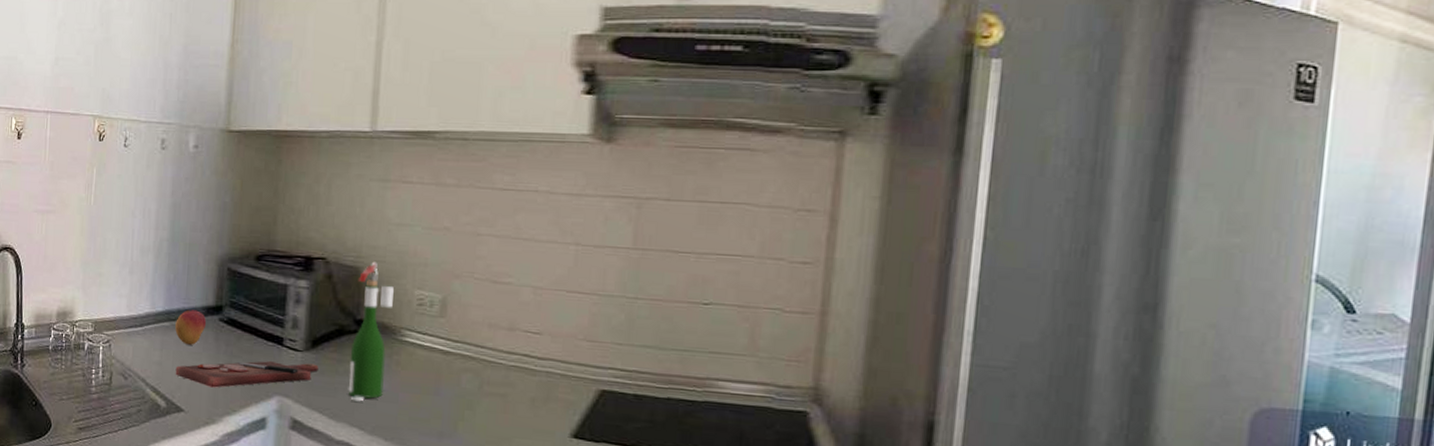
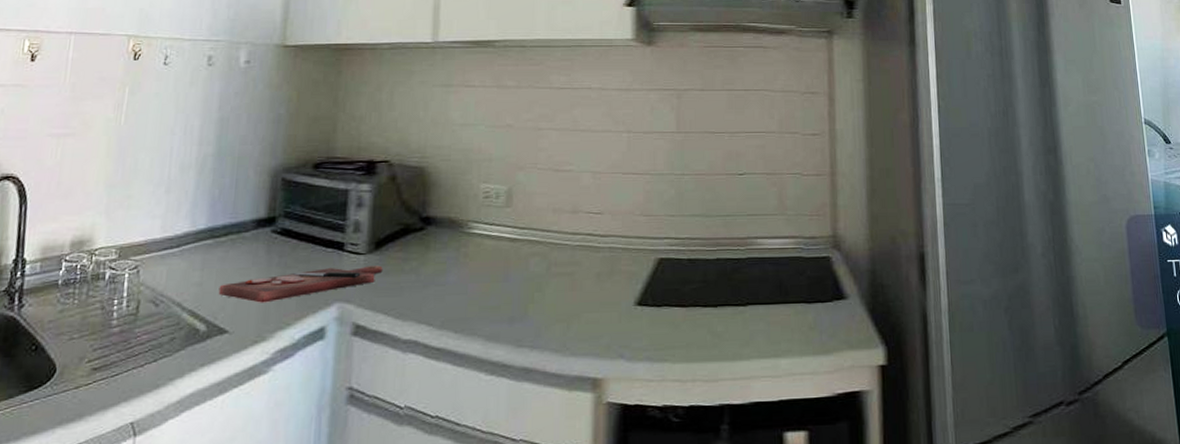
fruit: present [175,309,207,345] -> none [219,224,257,261]
wine bottle: present [348,261,394,402] -> none [415,160,459,298]

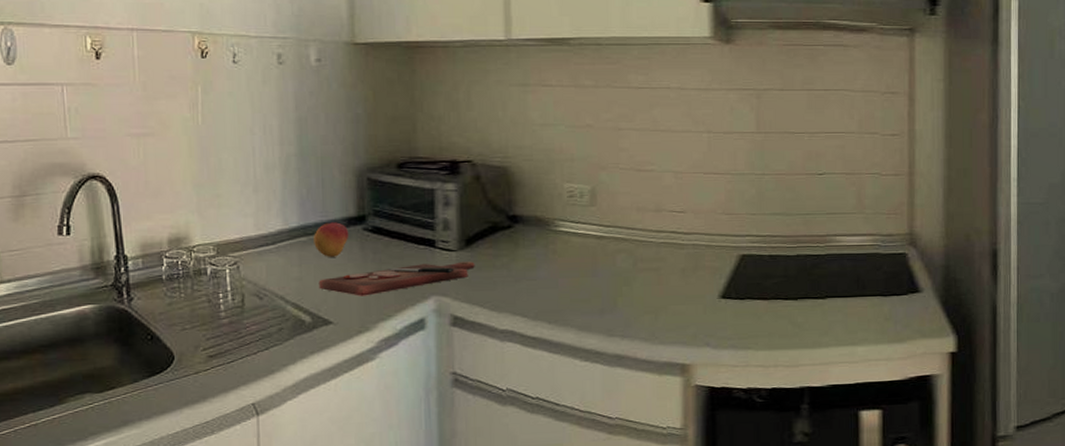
fruit: none [219,224,257,261] -> present [314,222,349,257]

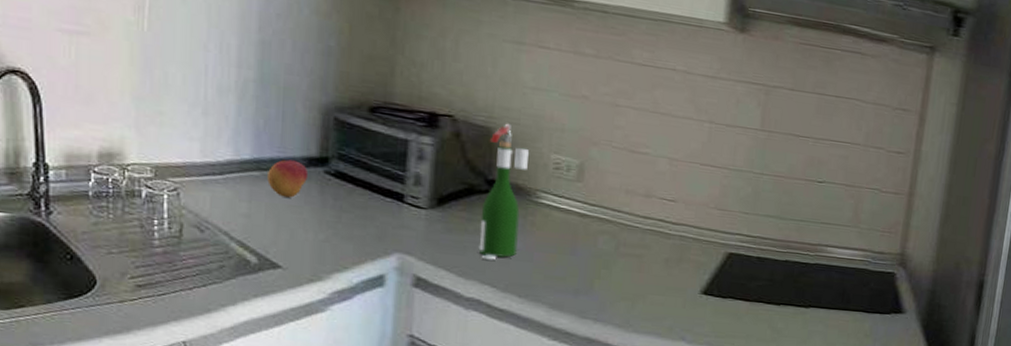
cutting board: present [318,261,475,296] -> none [269,217,446,244]
wine bottle: none [506,160,544,292] -> present [478,123,529,260]

